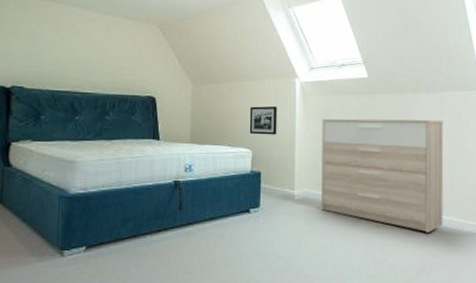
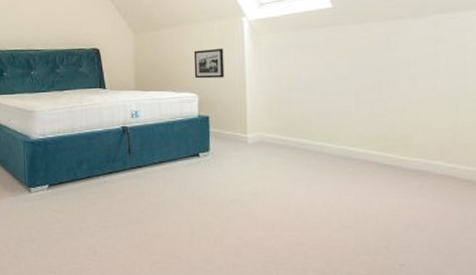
sideboard: present [321,118,444,233] -> none [276,49,443,181]

